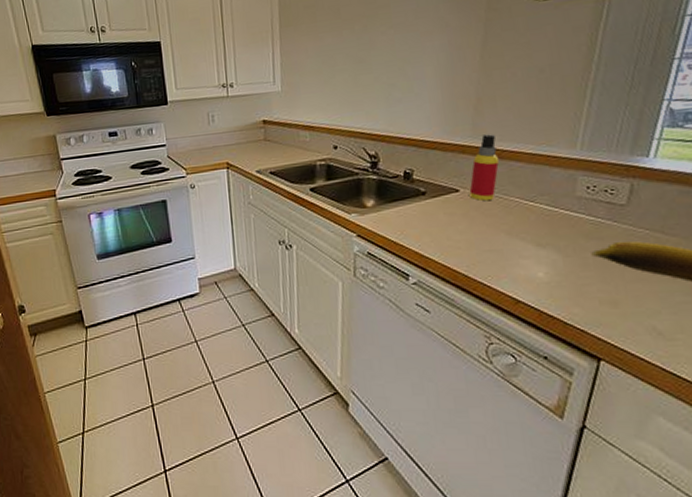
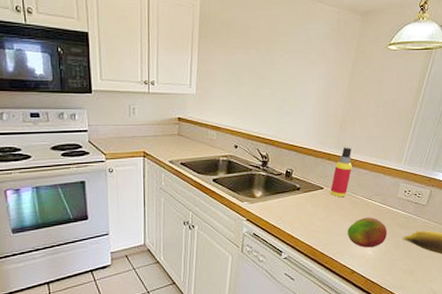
fruit: none [501,225,566,268] -> present [347,217,388,248]

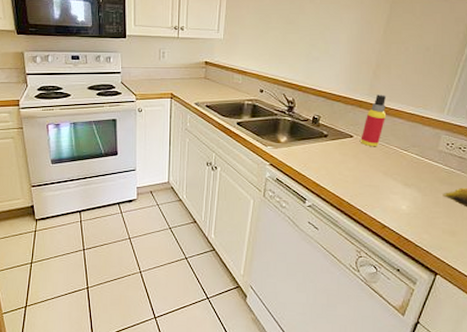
fruit: present [347,217,388,248] -> none [378,169,425,202]

